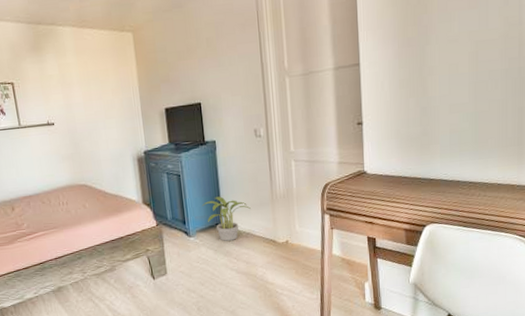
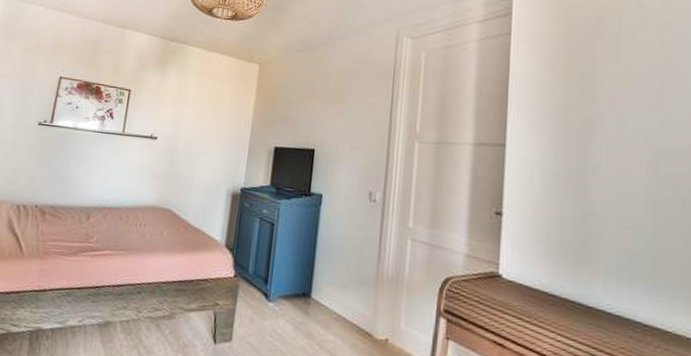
potted plant: present [202,196,251,241] -> none [291,260,349,320]

